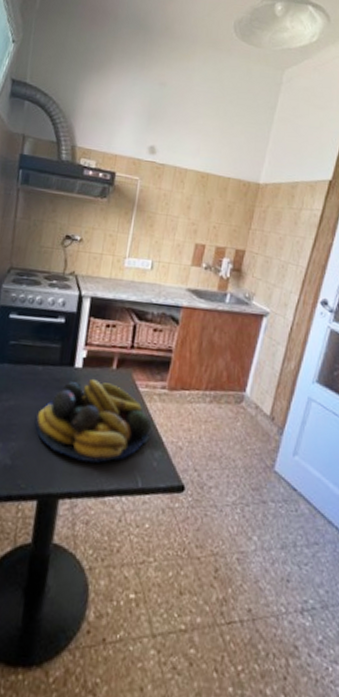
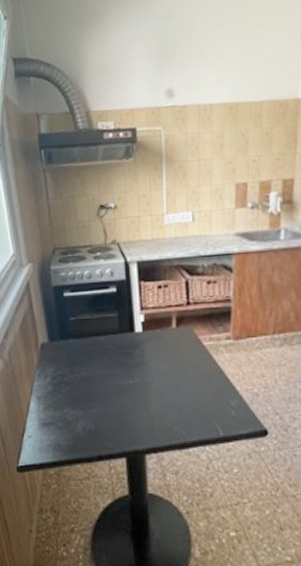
fruit bowl: present [35,379,151,463] -> none [109,341,224,419]

